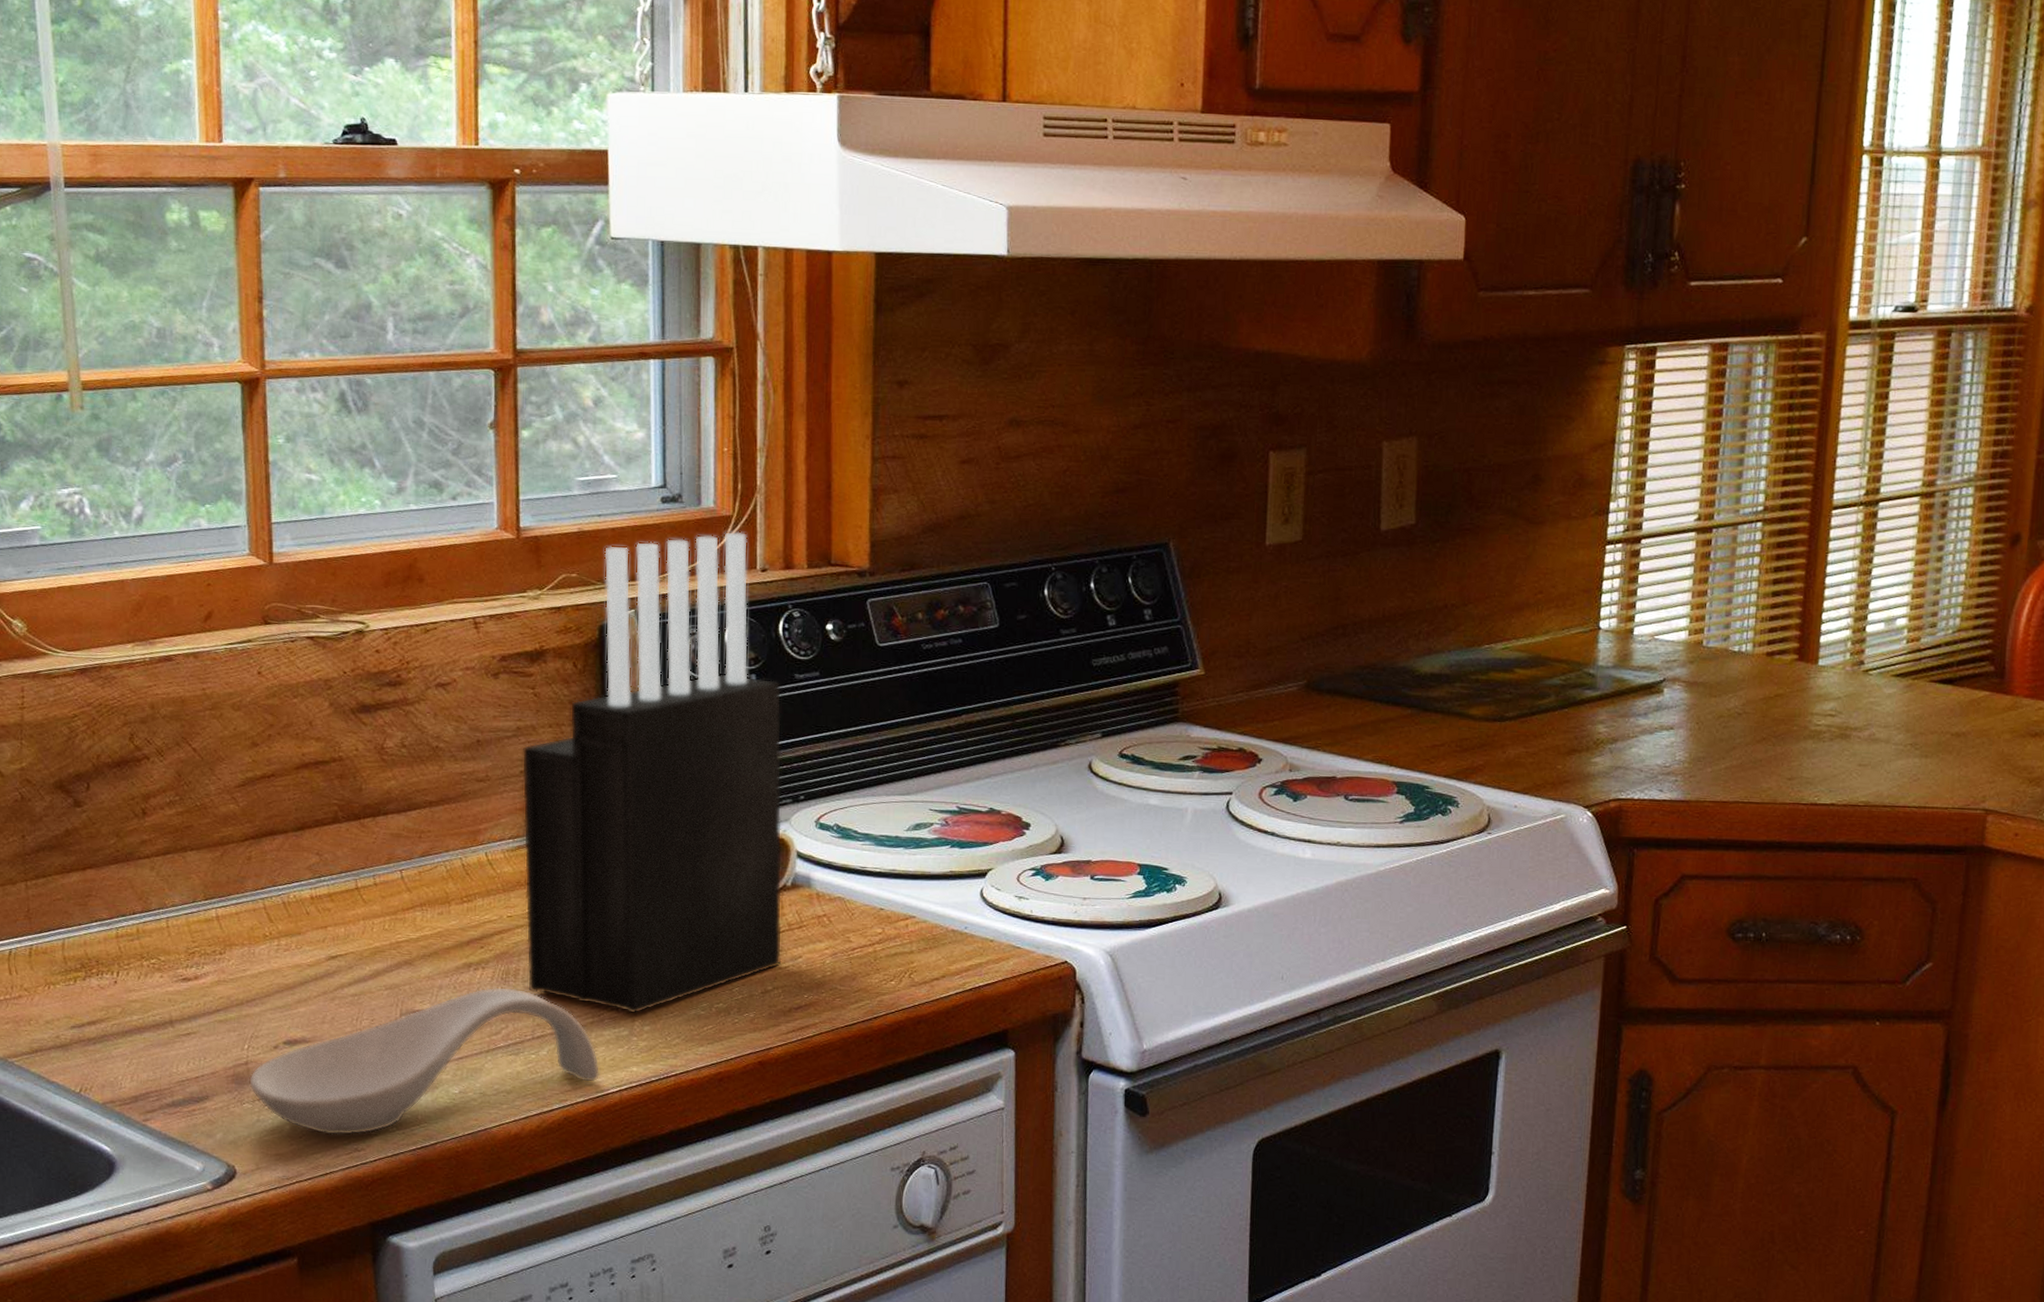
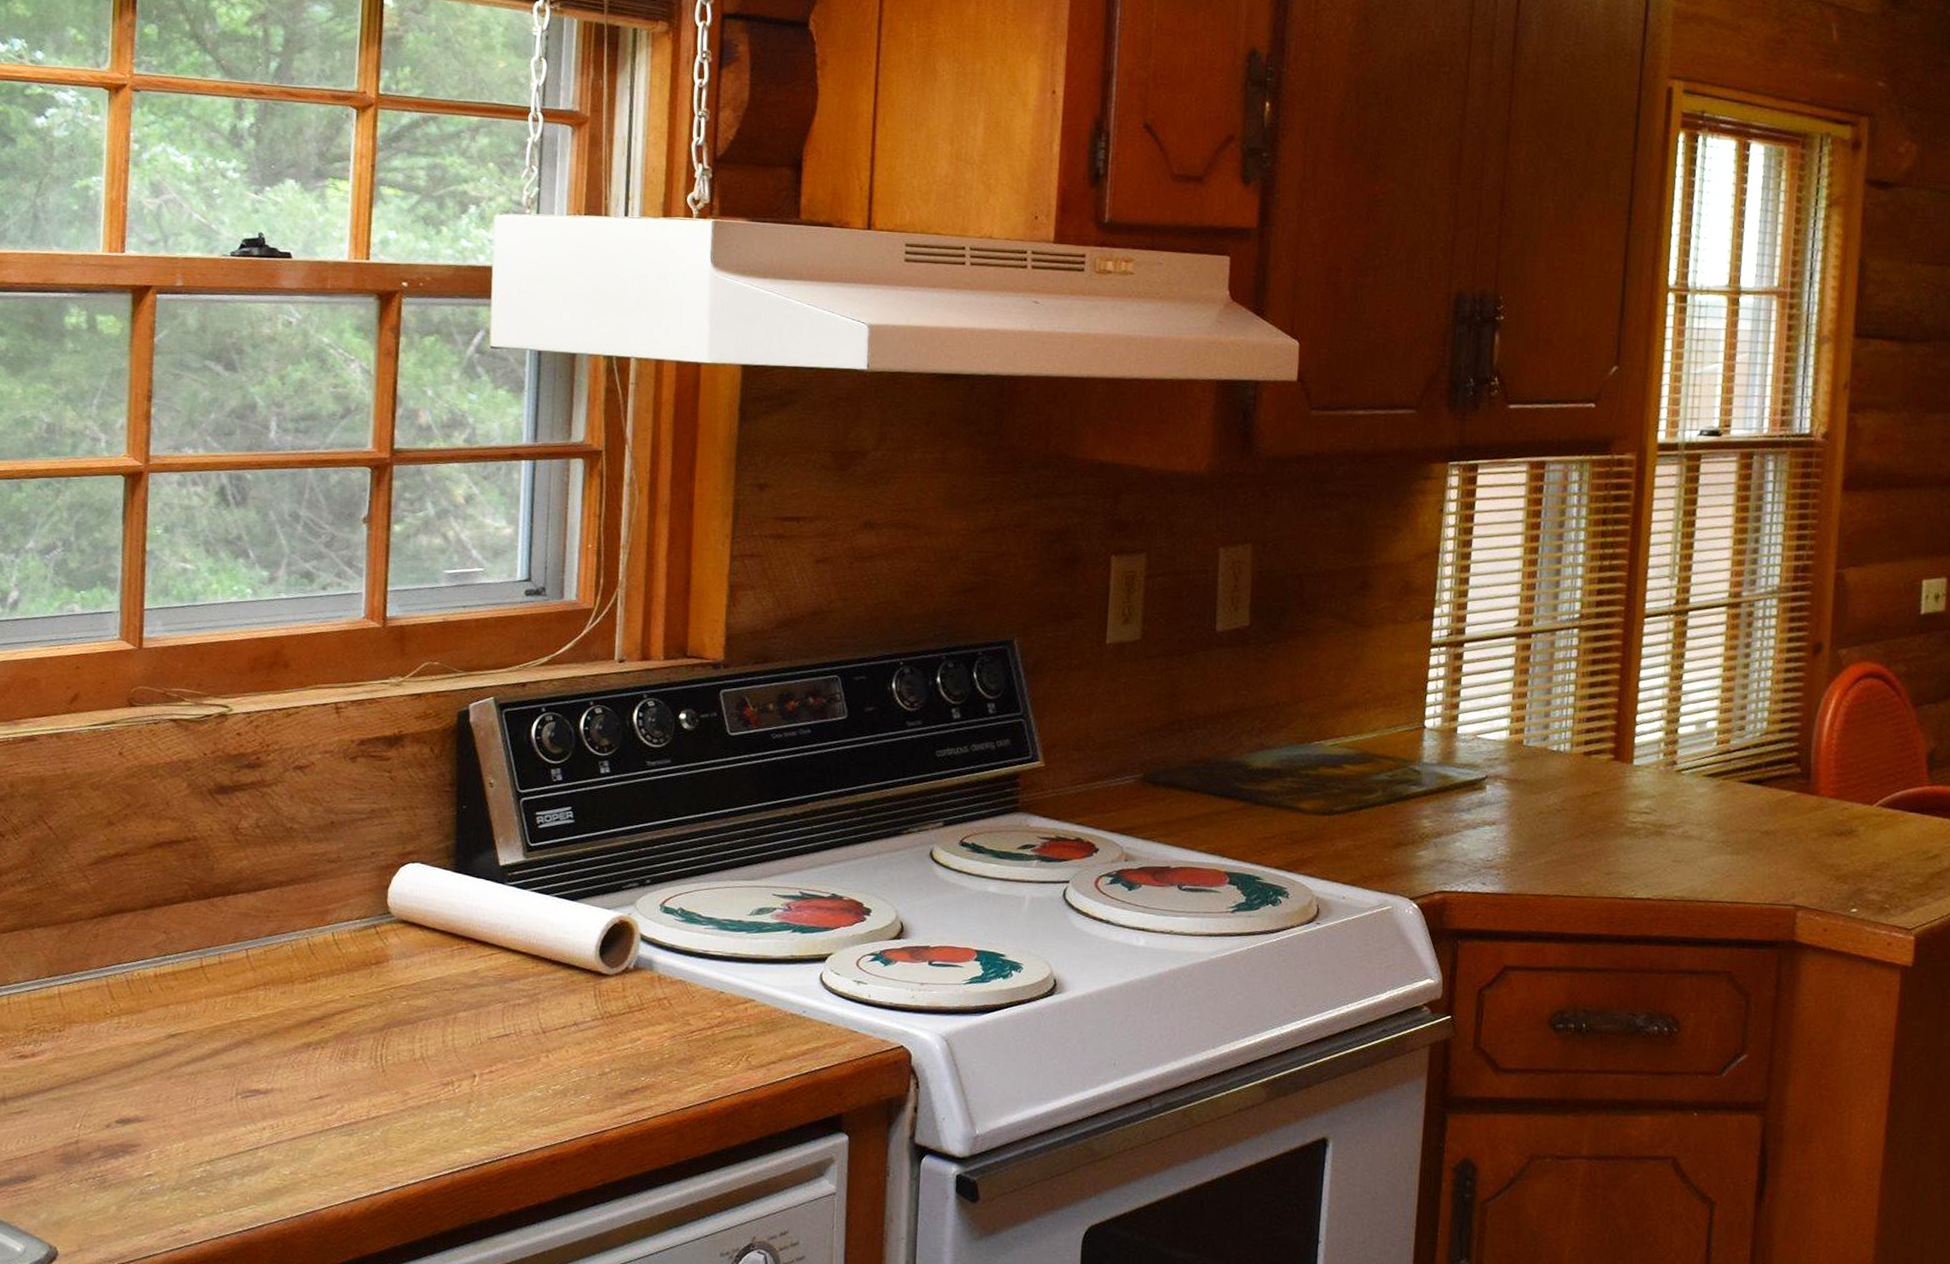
spoon rest: present [248,986,601,1136] -> none [77,1066,434,1217]
knife block: present [521,531,782,1014] -> none [365,623,633,1095]

